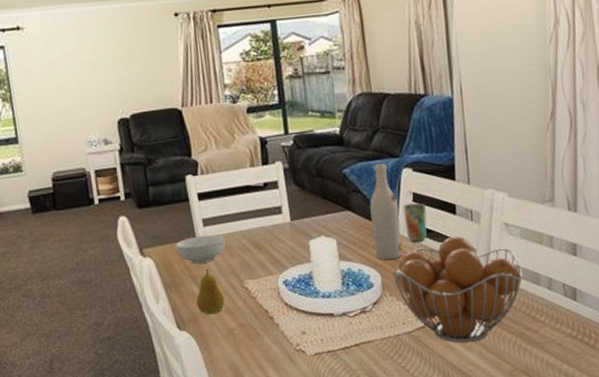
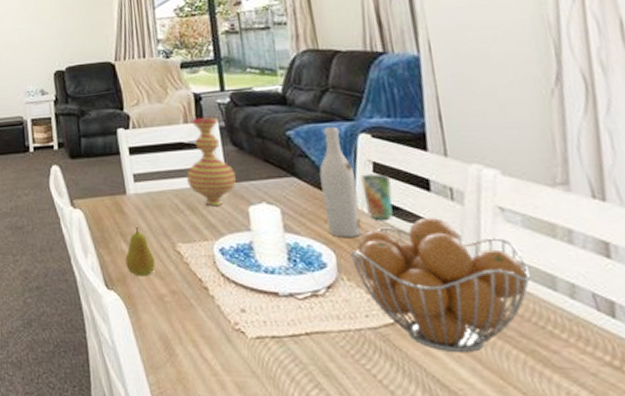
cereal bowl: present [176,234,226,264] -> none [106,191,157,220]
vase: none [253,159,298,243] -> present [186,117,236,205]

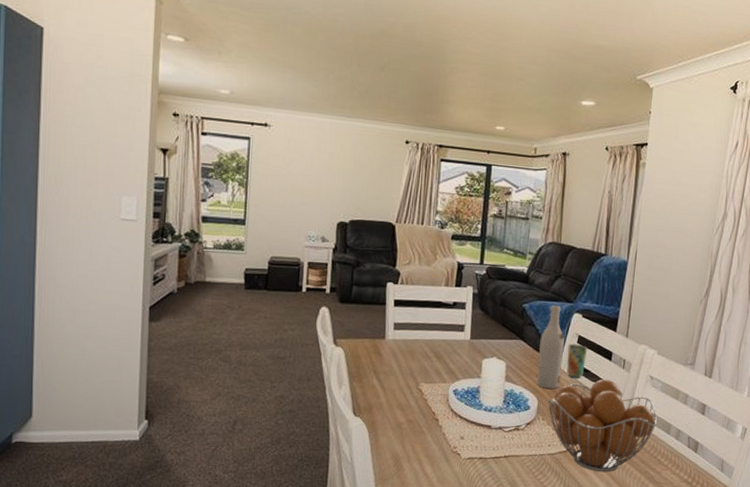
fruit: present [125,226,155,277] -> none [374,366,400,408]
vase: present [186,117,236,205] -> none [438,283,478,356]

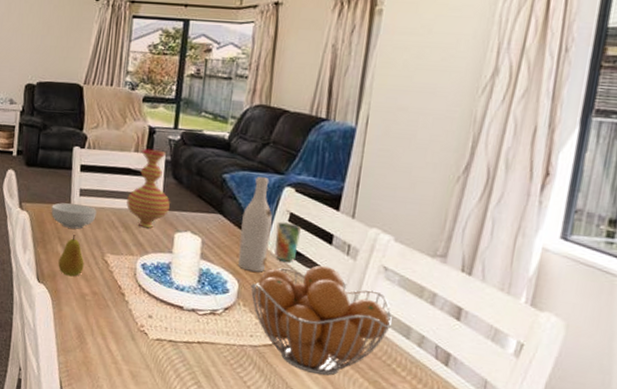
cereal bowl: none [366,336,411,362] -> present [51,202,97,229]
fruit: none [374,366,400,408] -> present [58,234,84,277]
vase: none [438,283,478,356] -> present [126,148,170,228]

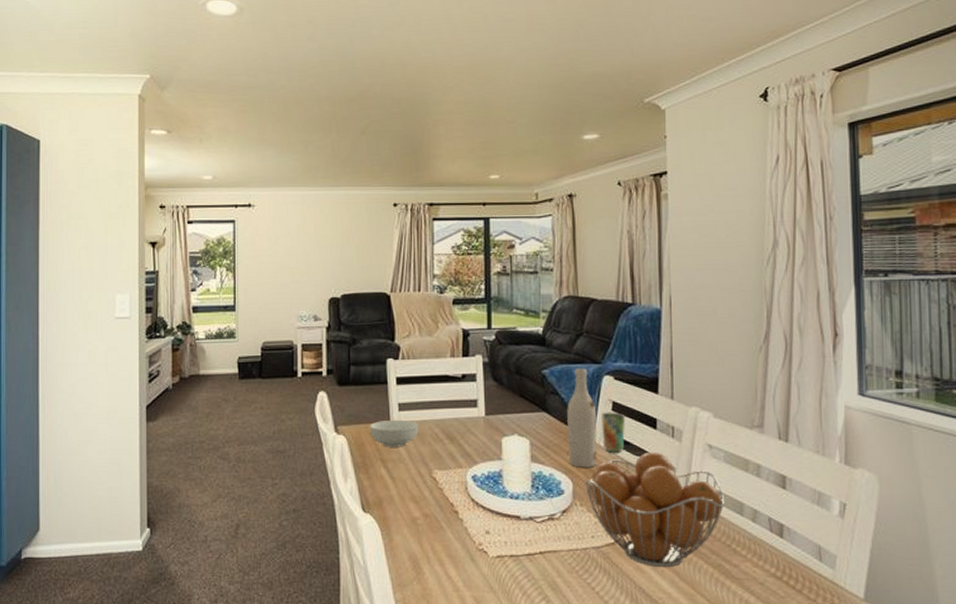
fruit: present [58,234,84,277] -> none [384,453,411,501]
vase: present [126,148,170,228] -> none [449,352,493,435]

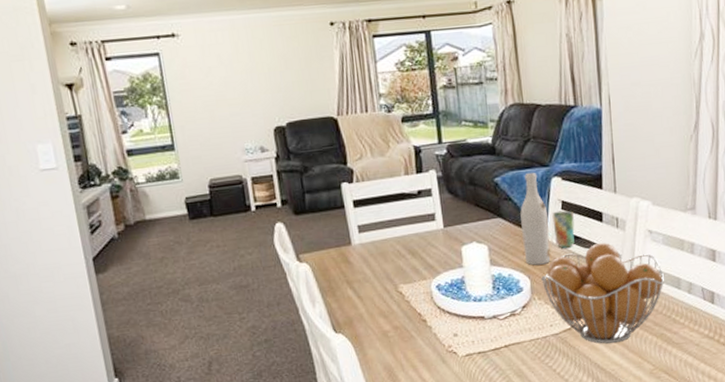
cereal bowl: present [370,419,419,447] -> none [331,240,381,269]

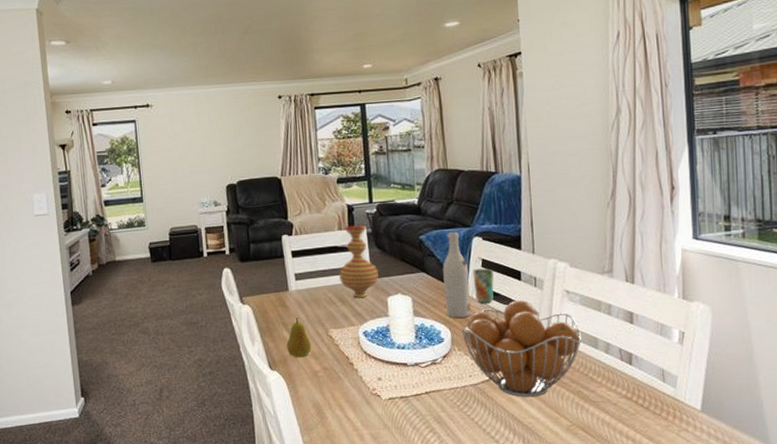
fruit: none [352,273,380,318] -> present [286,316,311,358]
vase: none [407,167,451,249] -> present [339,224,379,297]

